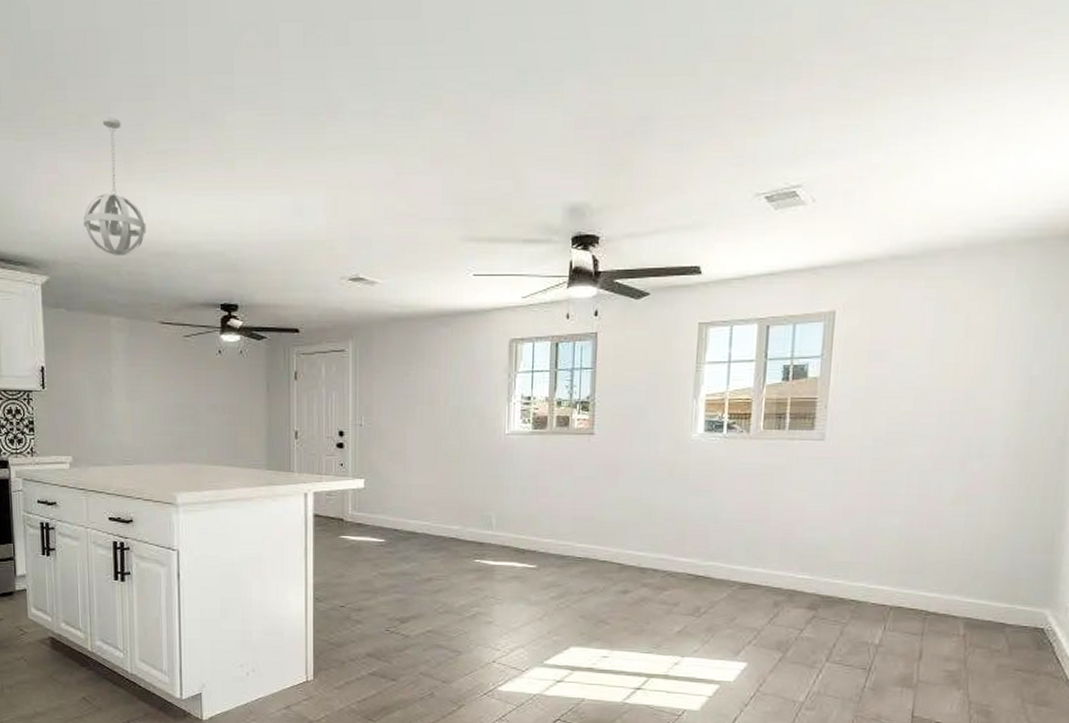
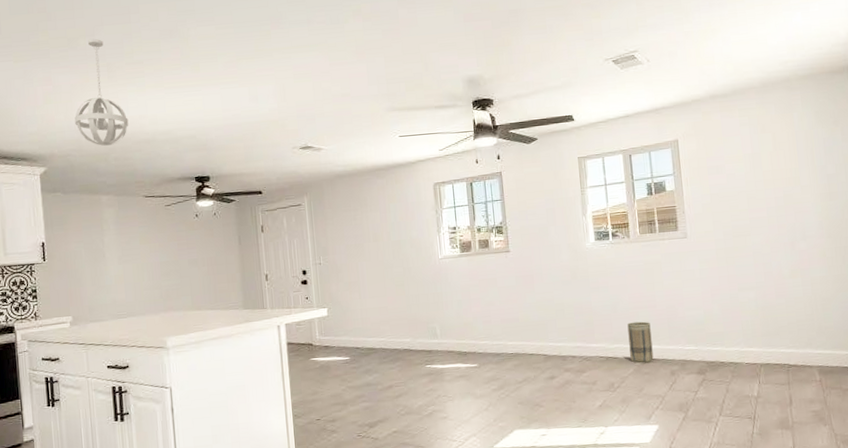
basket: none [726,537,758,588] -> present [627,321,654,363]

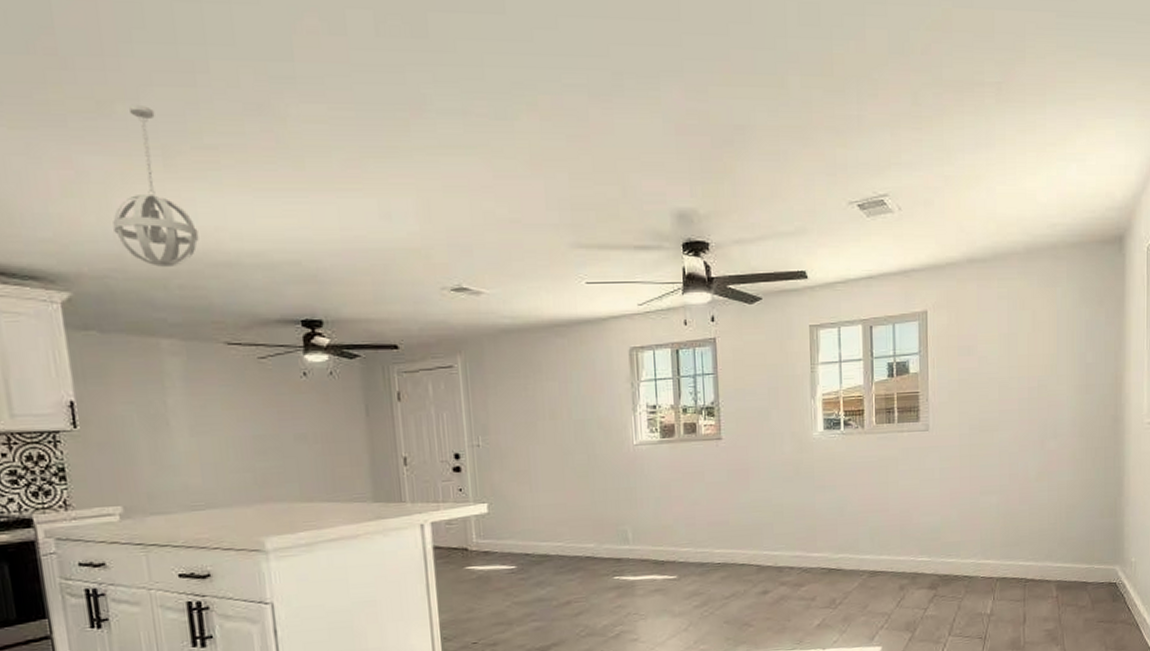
basket: present [627,321,654,363] -> none [855,527,882,576]

